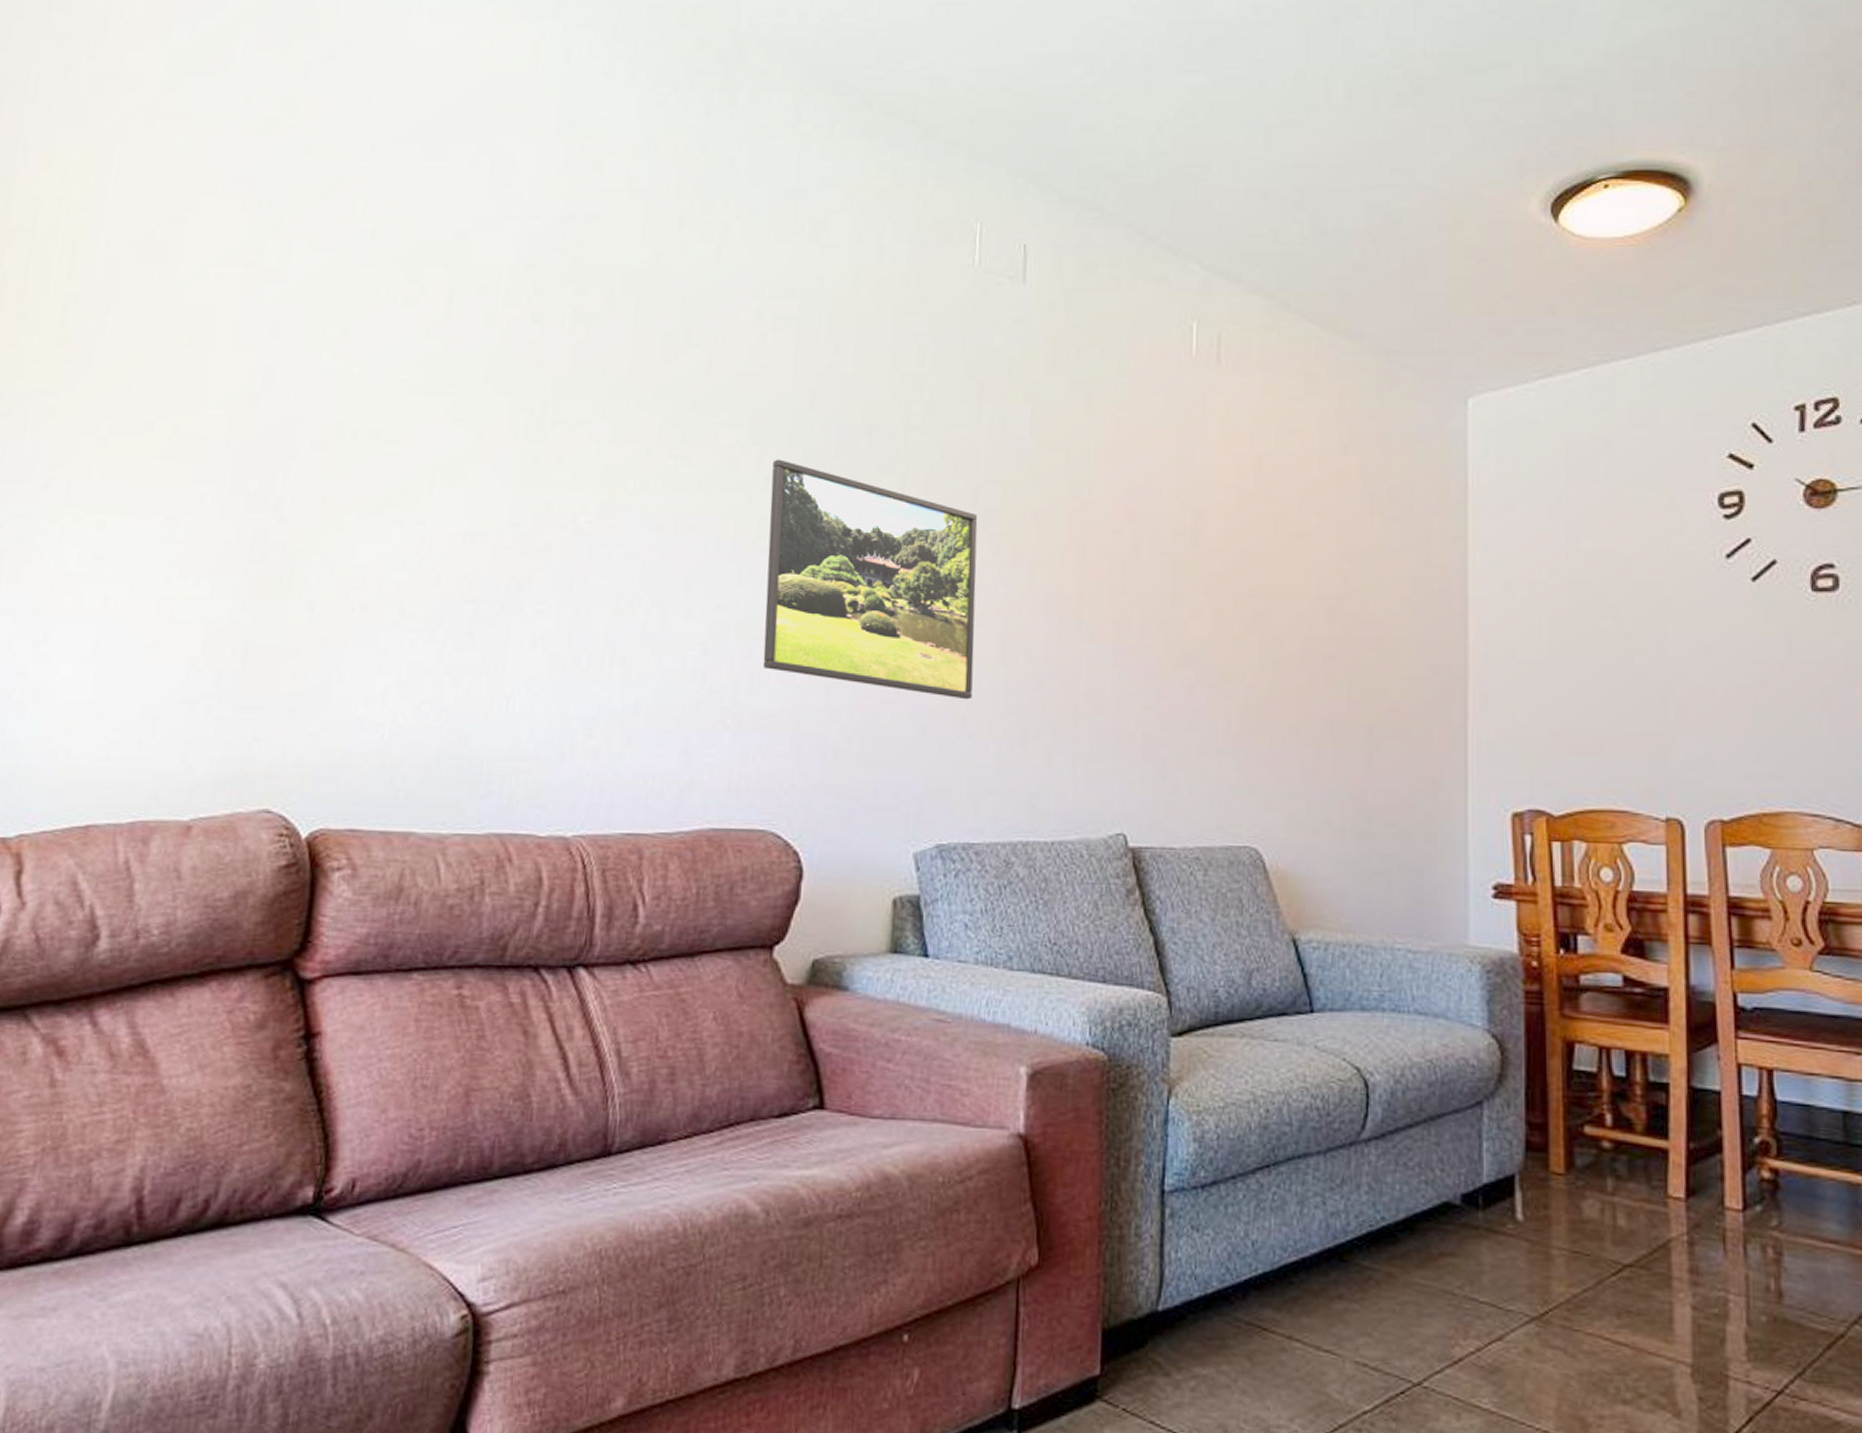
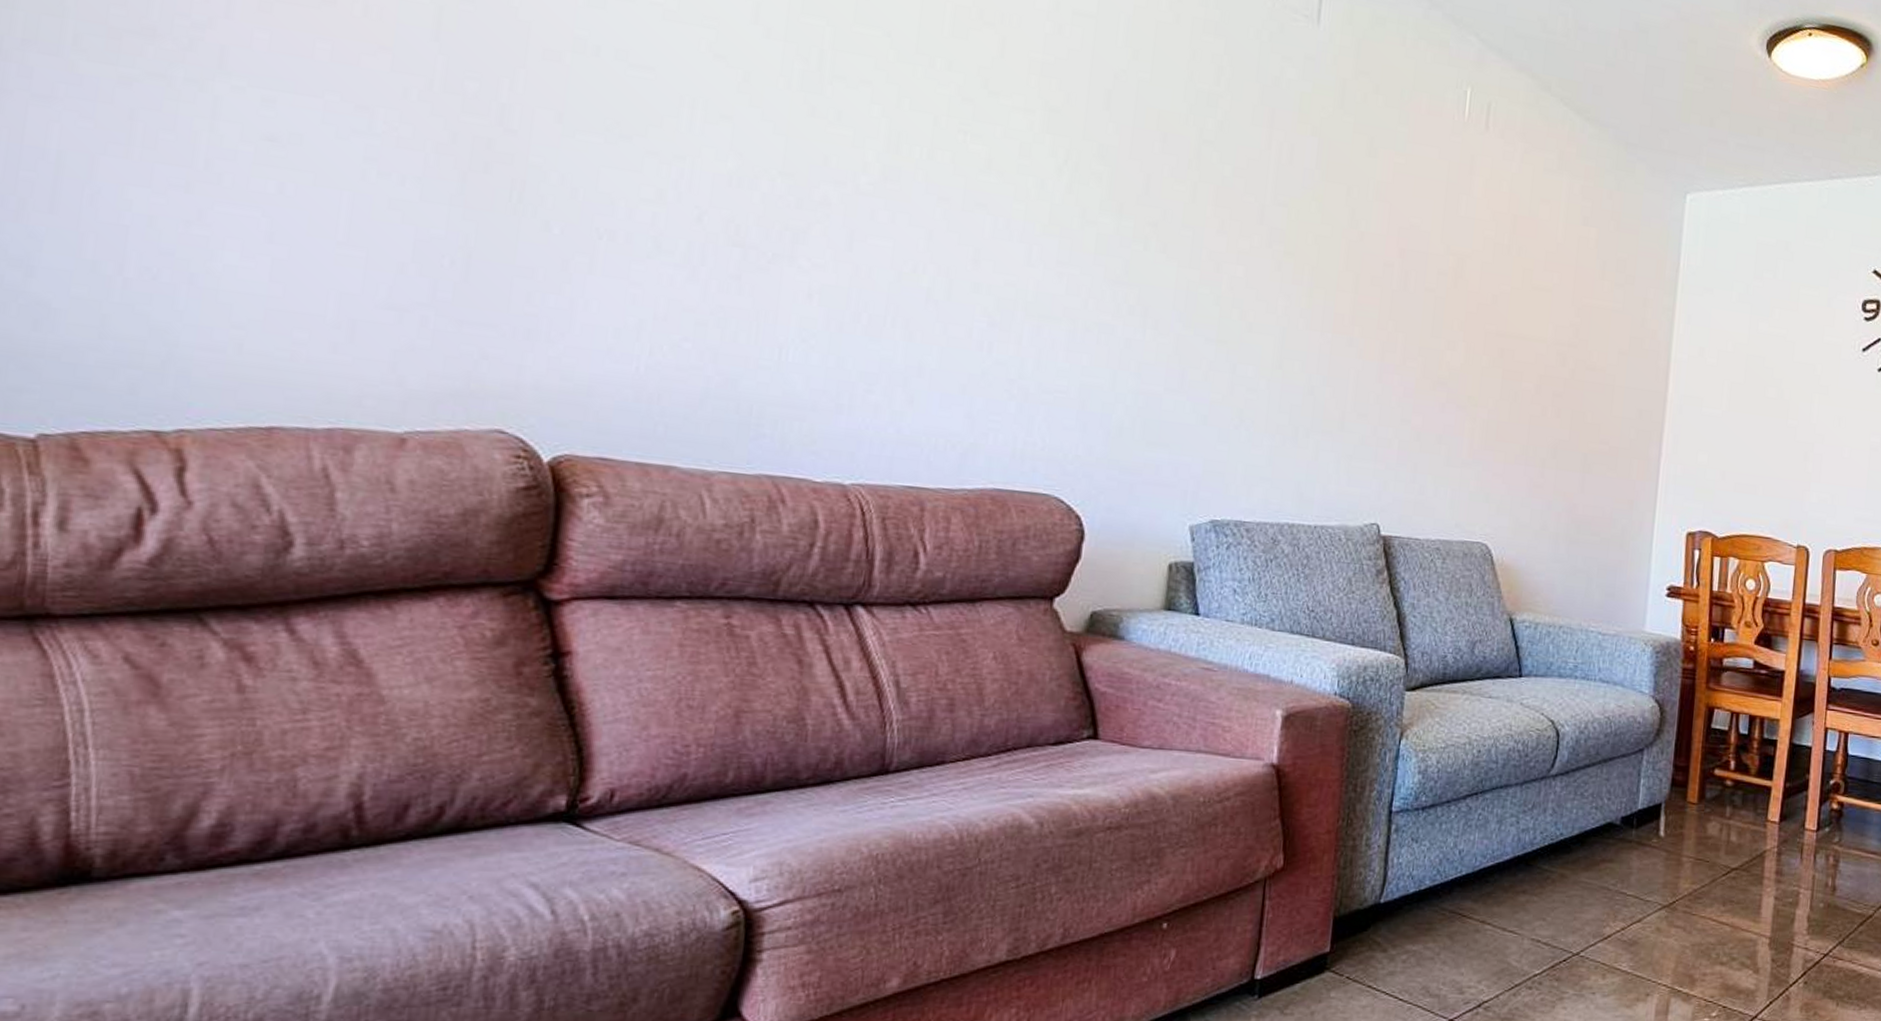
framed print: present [762,459,978,700] -> none [1050,151,1264,397]

